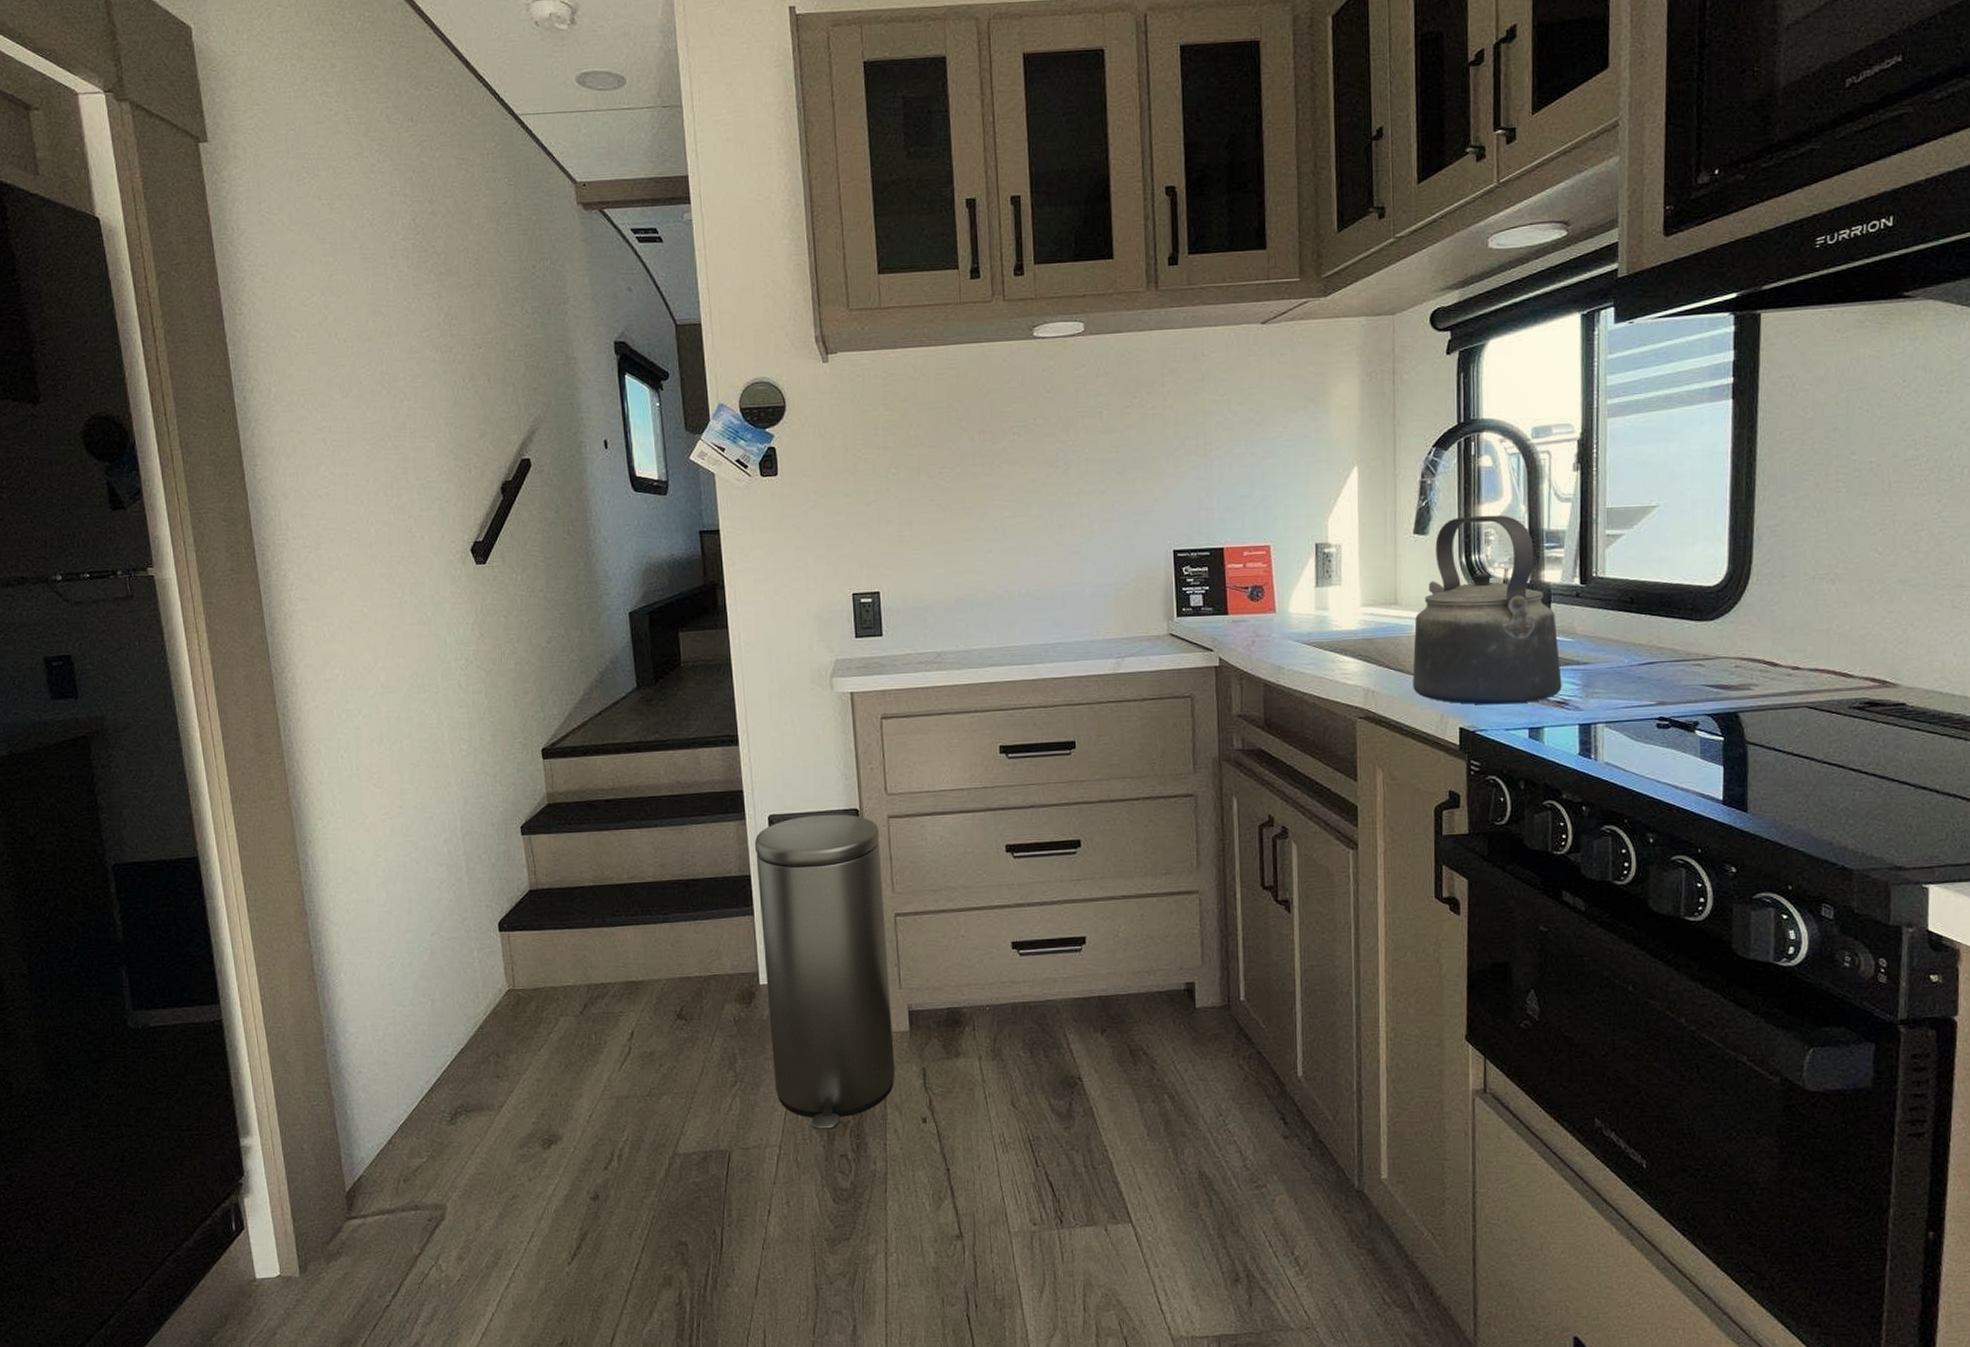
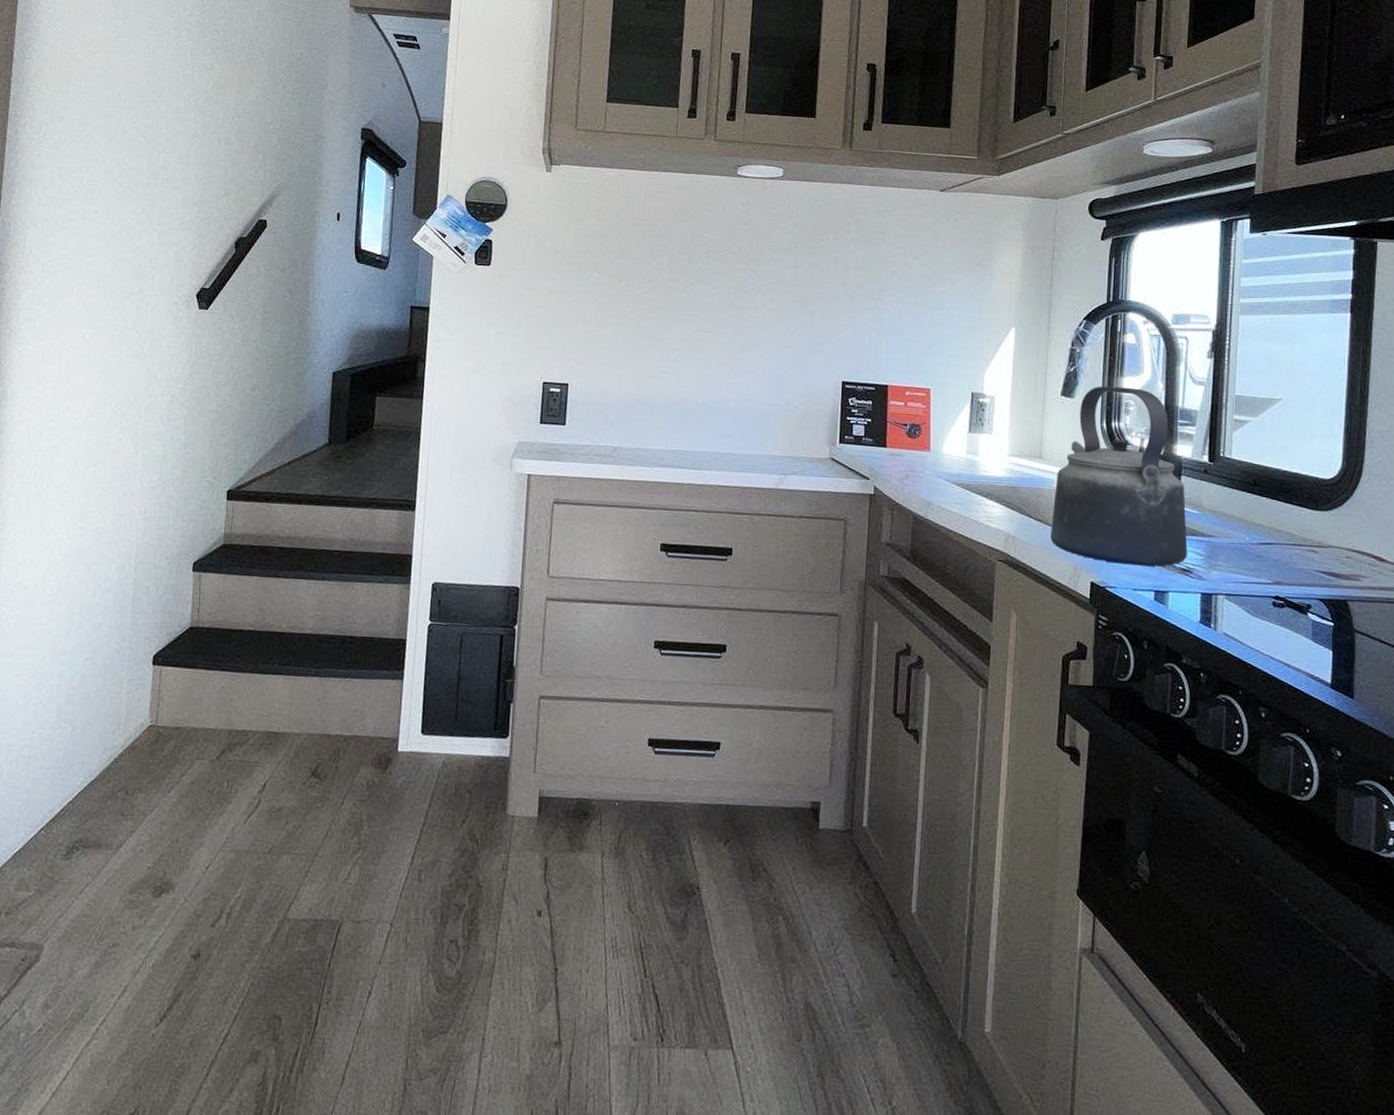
pedal bin: present [754,812,895,1130] -> none [396,586,536,912]

